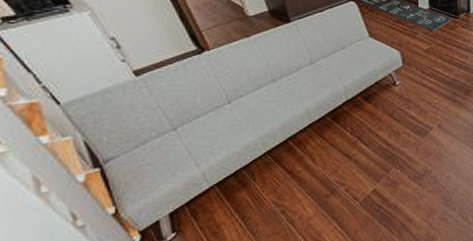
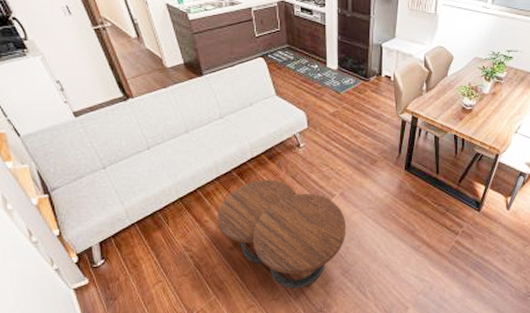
coffee table: none [311,120,446,228] -> present [217,179,346,289]

